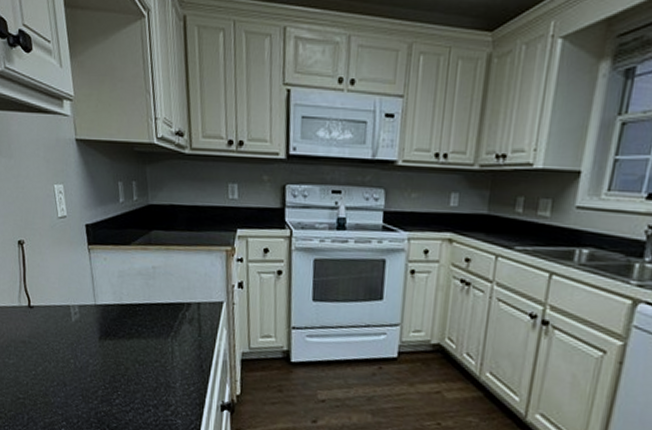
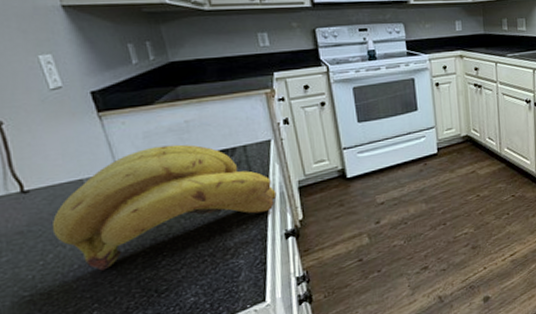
banana bunch: none [44,287,220,394] -> present [51,144,277,271]

